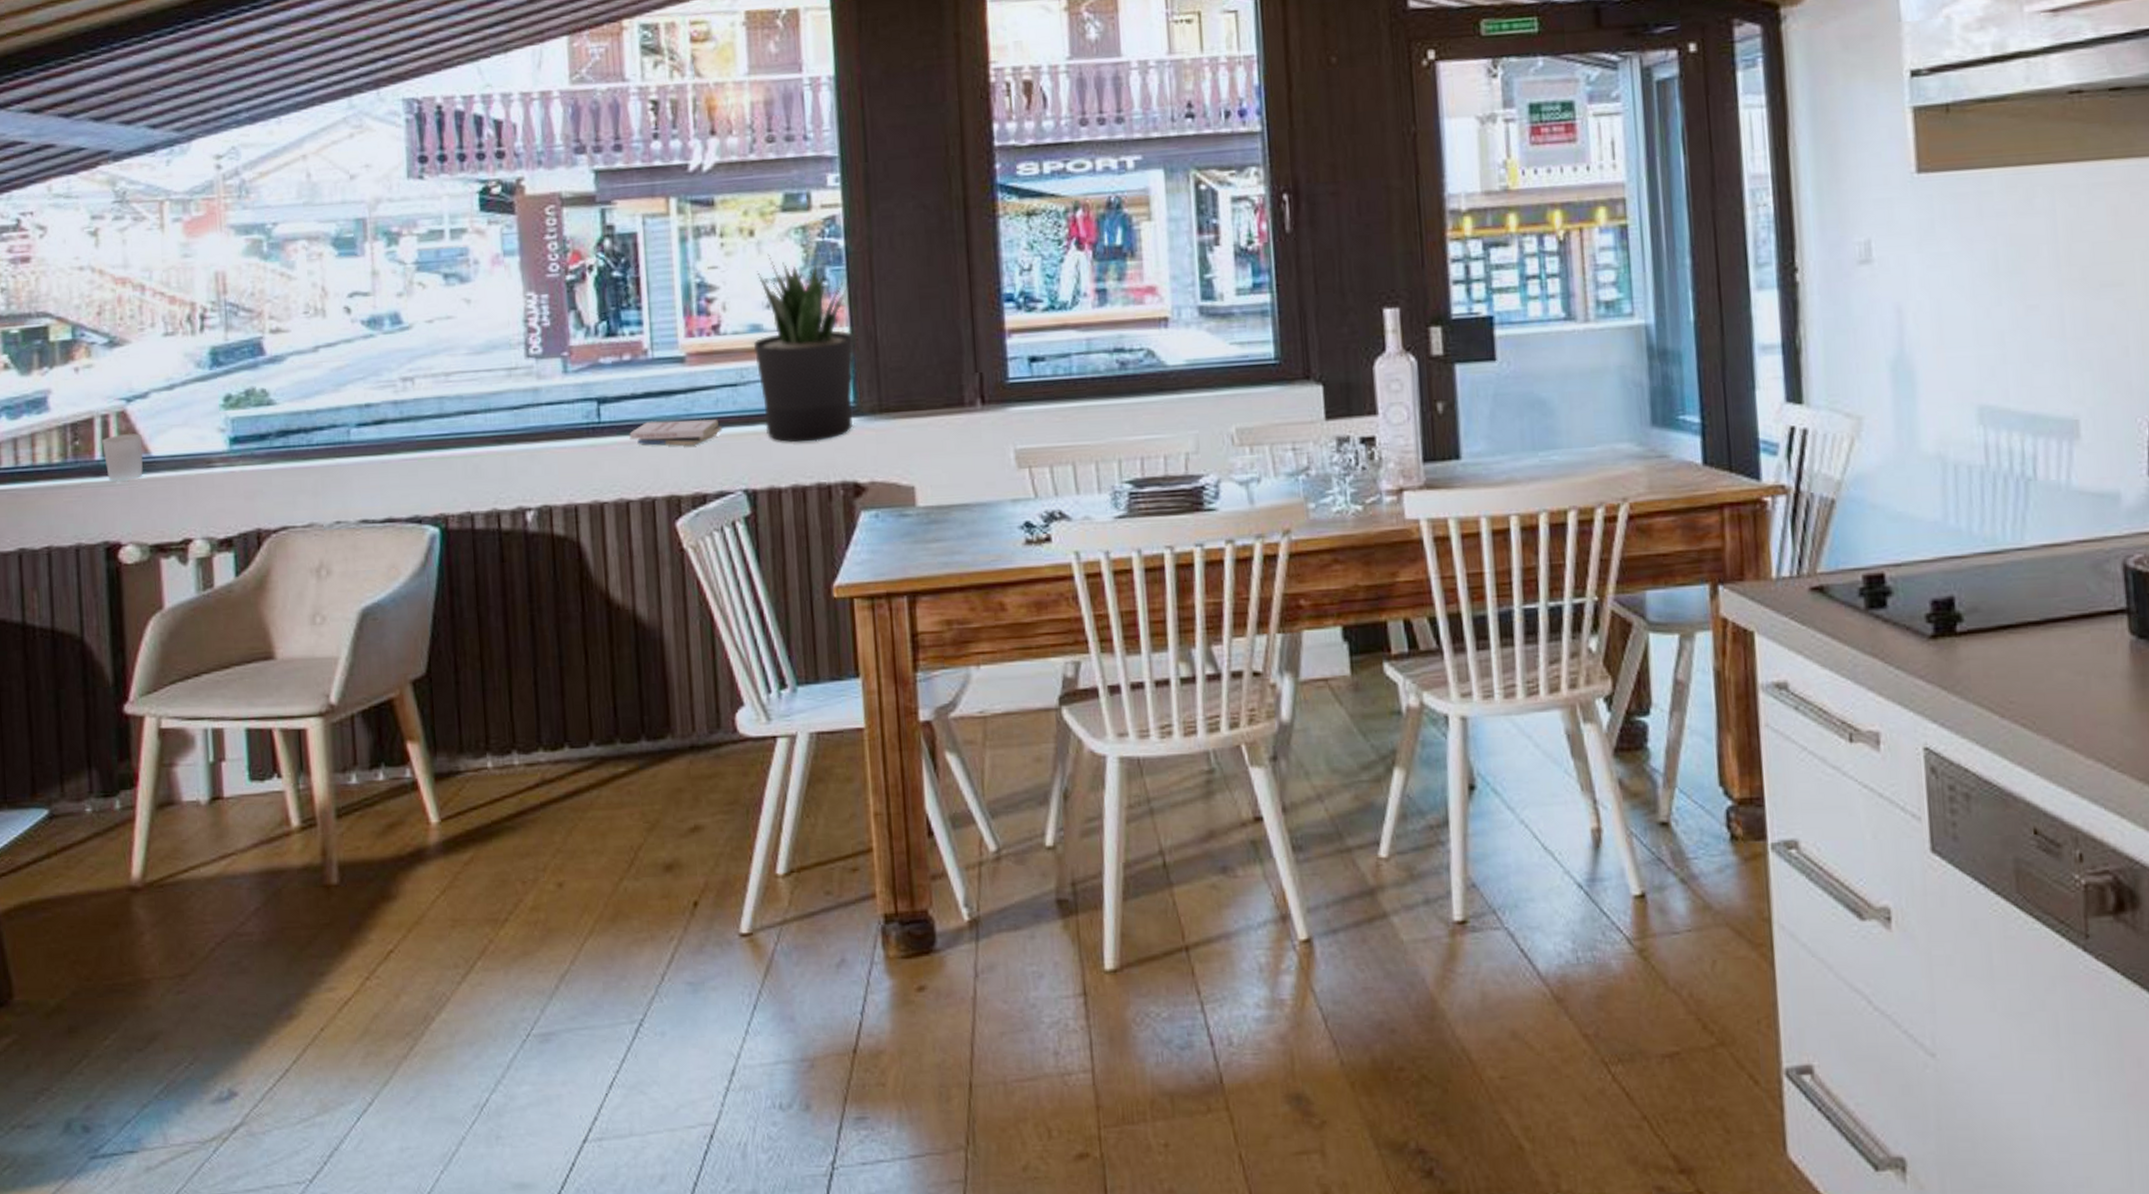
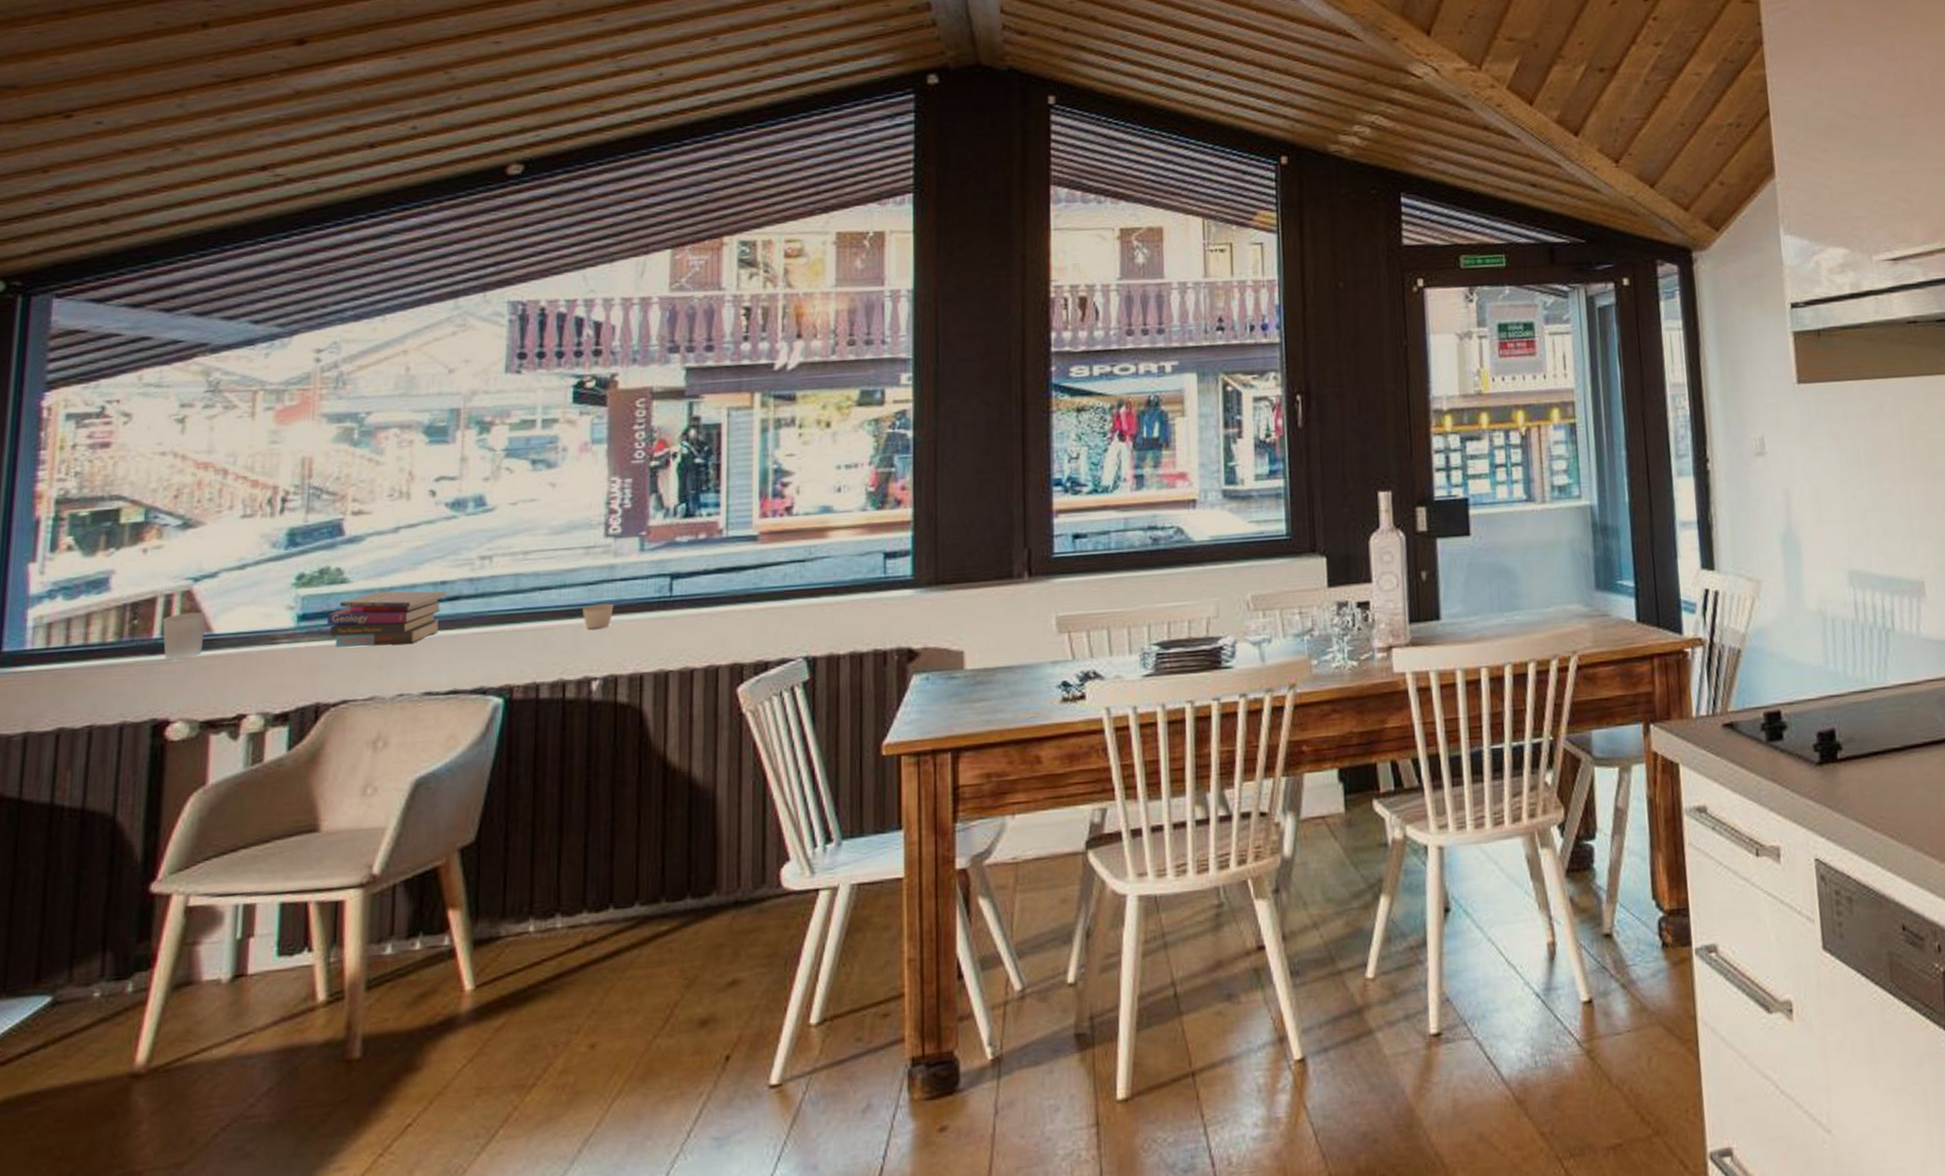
books: none [258,413,373,472] -> present [327,591,447,647]
candle: none [509,429,542,457] -> present [582,603,614,629]
books: present [629,419,723,446] -> none [699,592,788,617]
planter: present [753,254,856,442] -> none [822,443,918,612]

